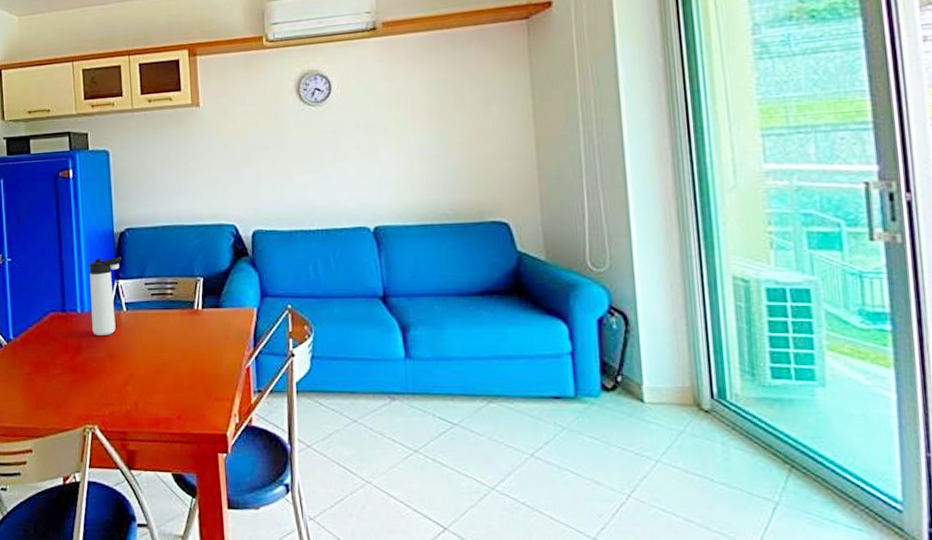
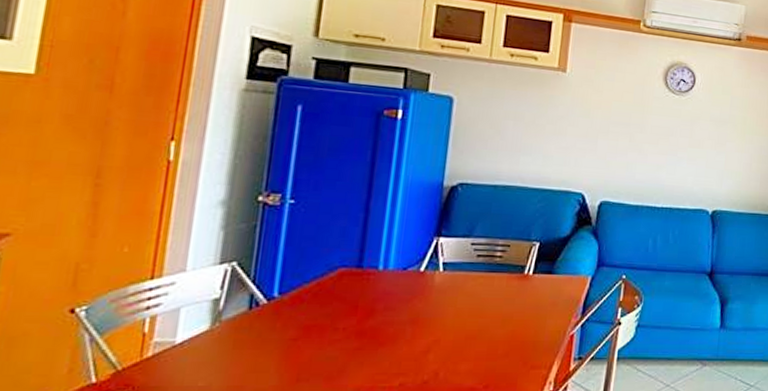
thermos bottle: present [89,256,121,335] -> none [395,211,447,297]

